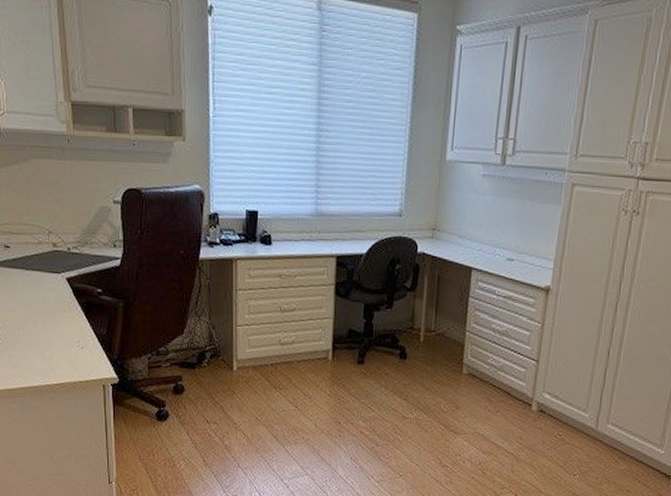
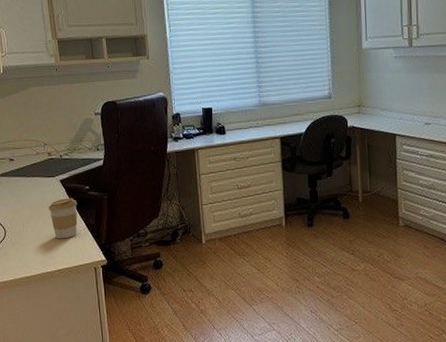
coffee cup: none [50,300,87,349] -> present [48,198,78,239]

